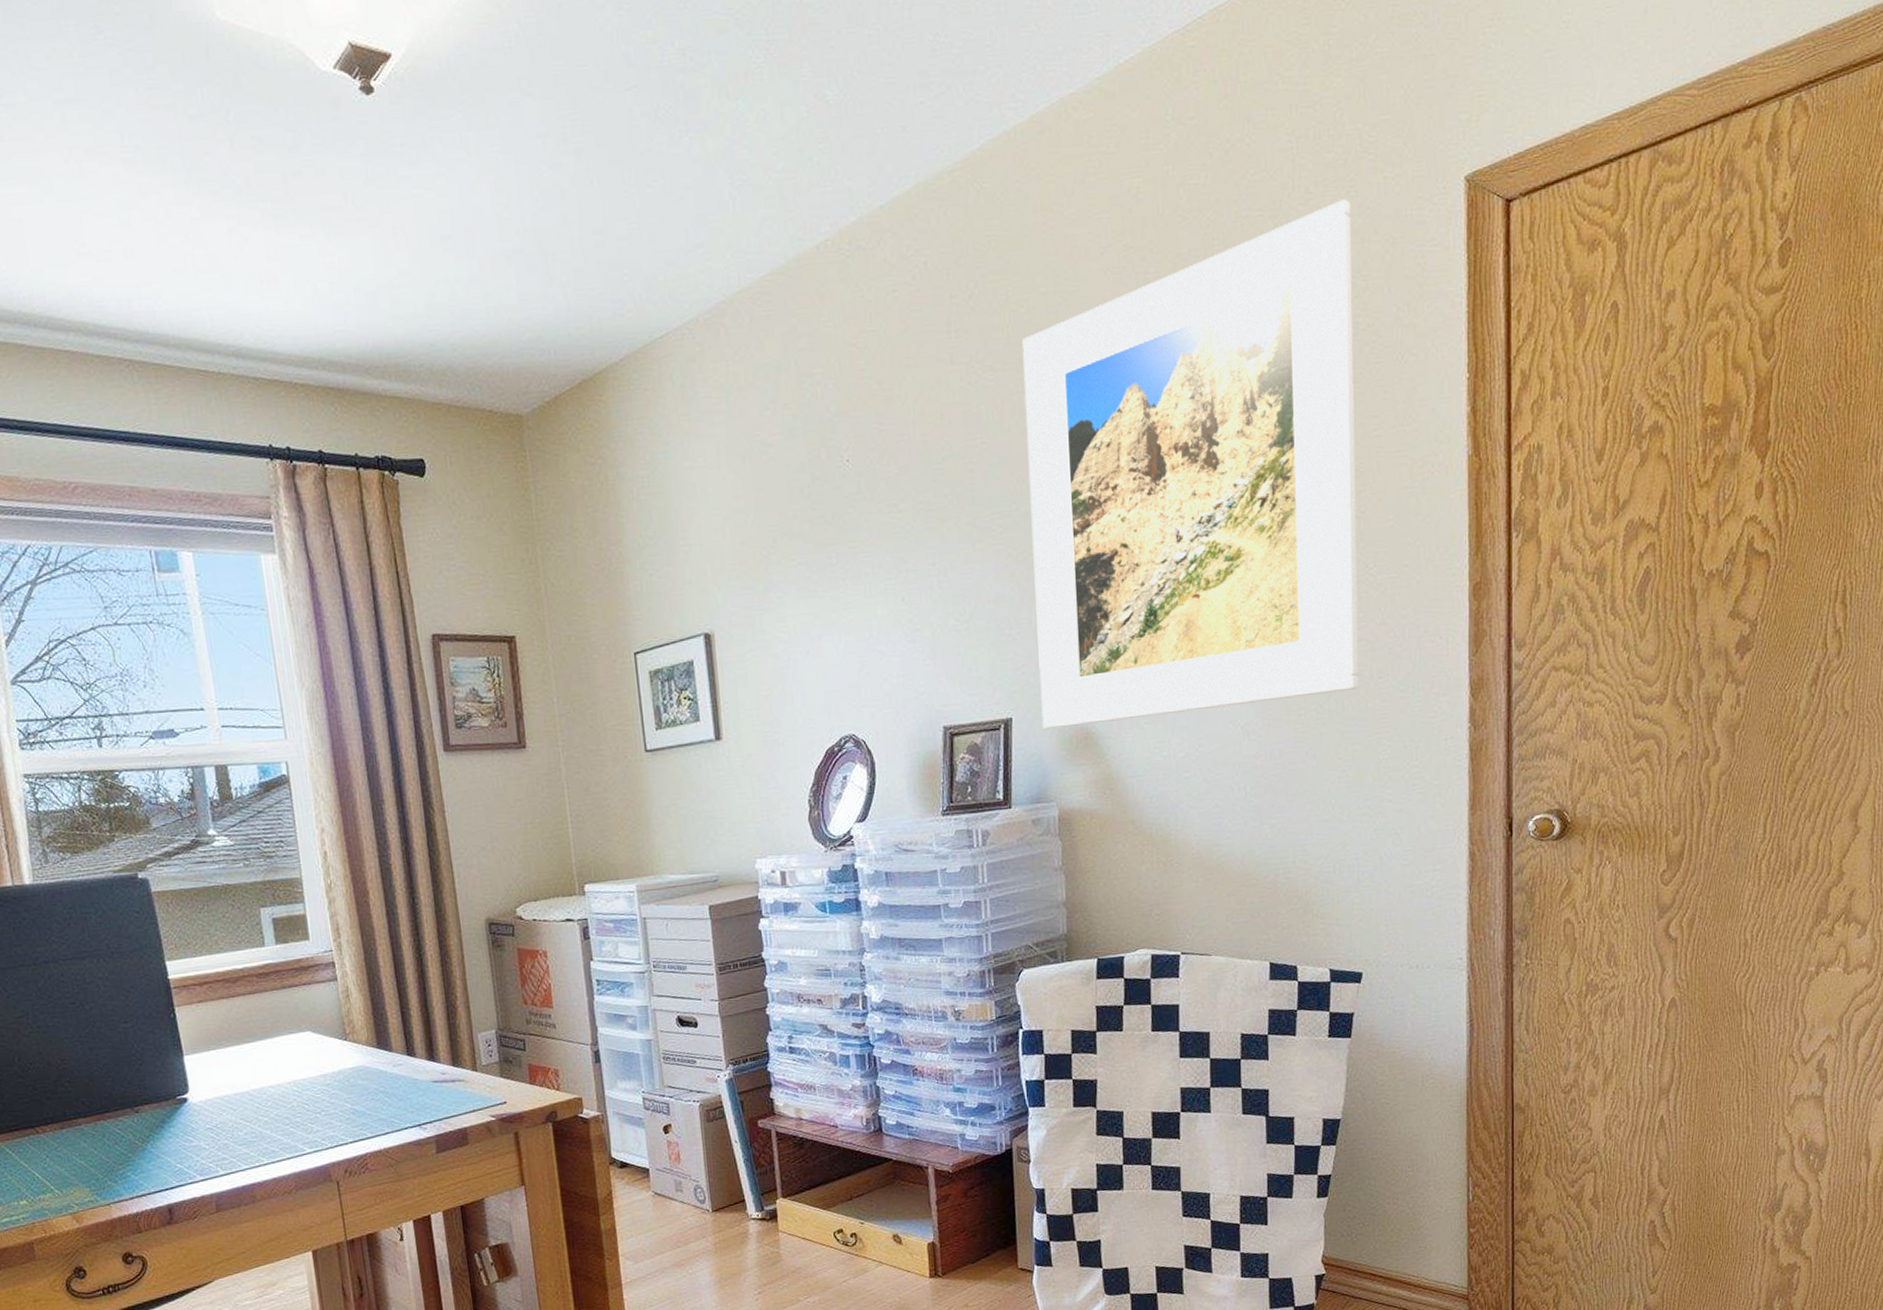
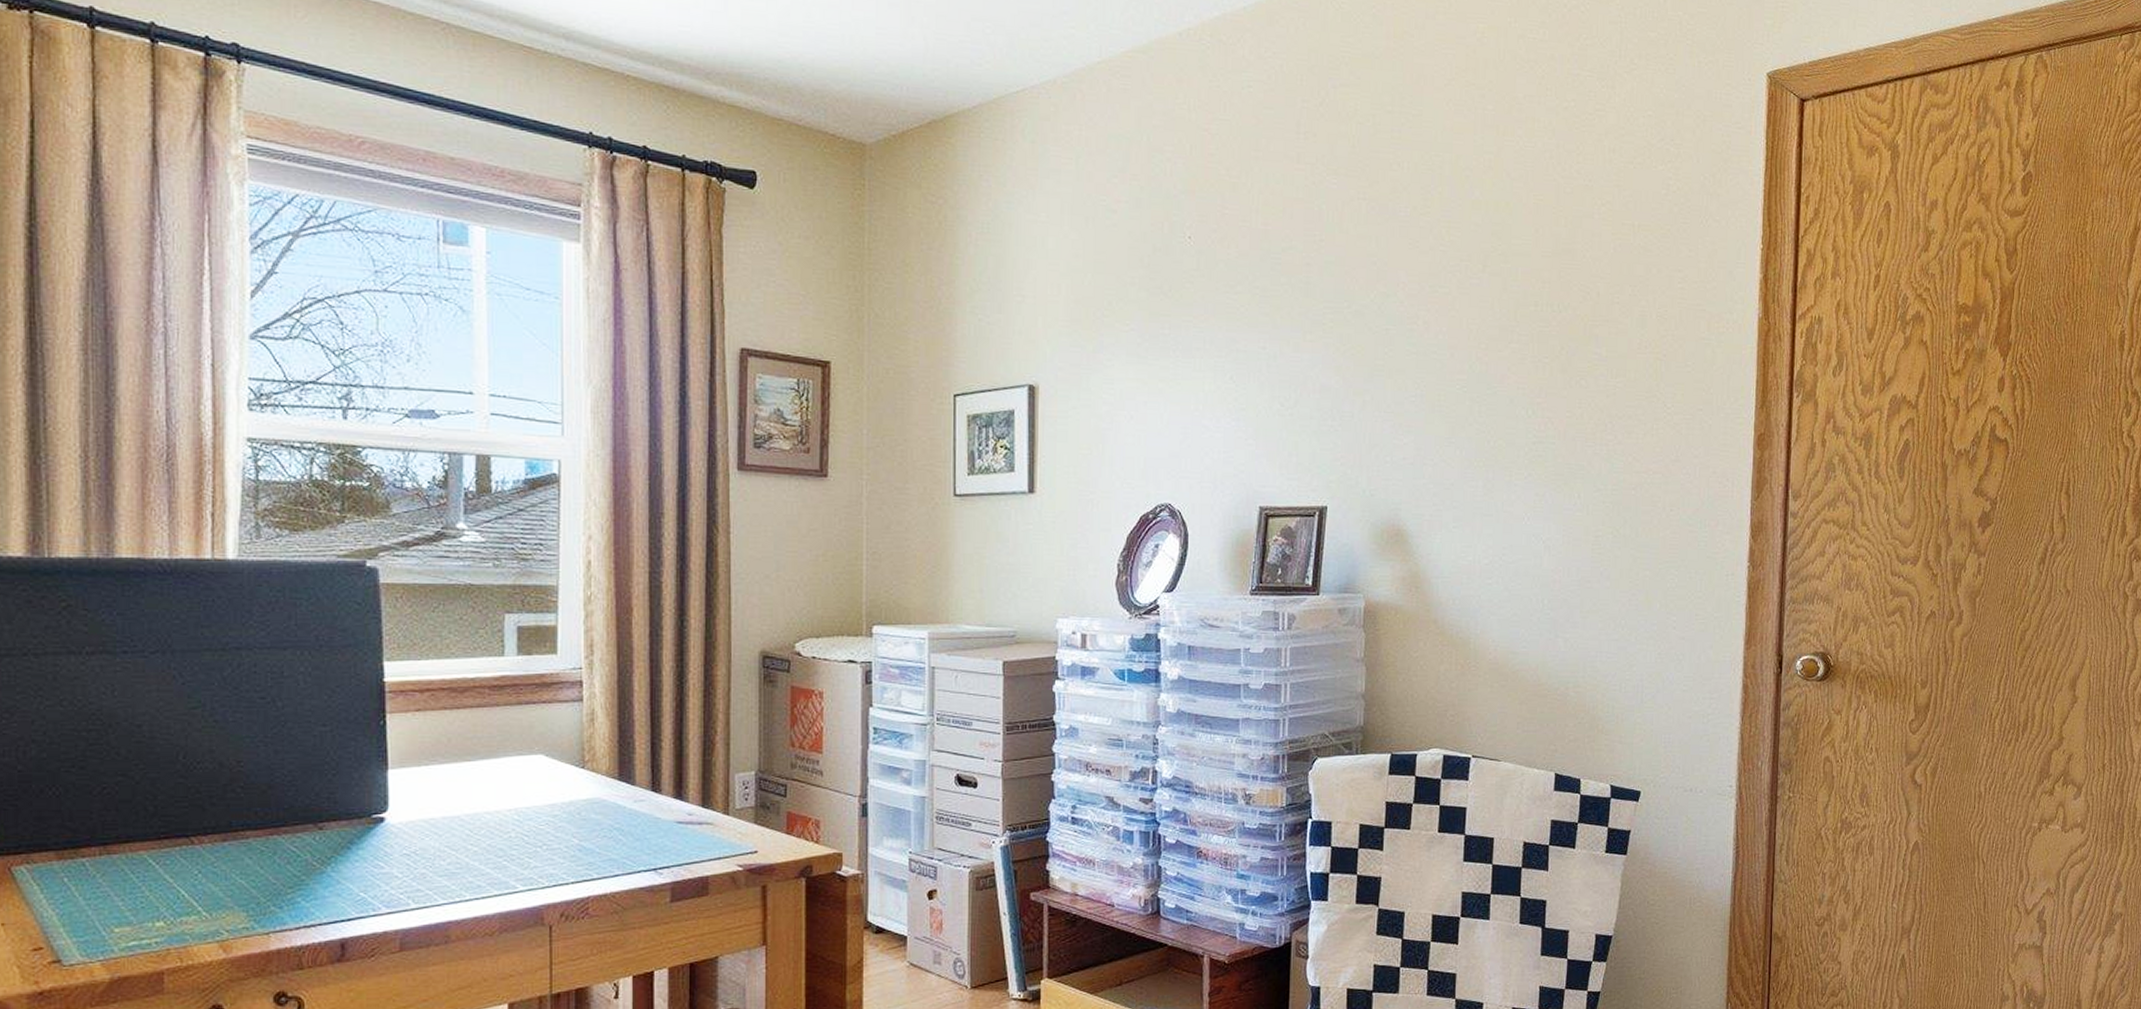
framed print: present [1022,199,1359,730] -> none [1356,74,1668,522]

